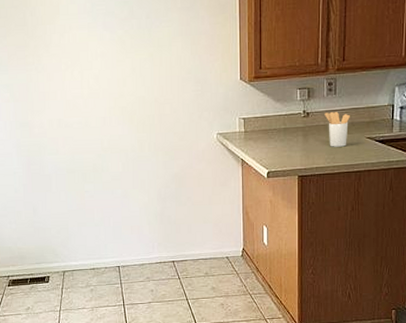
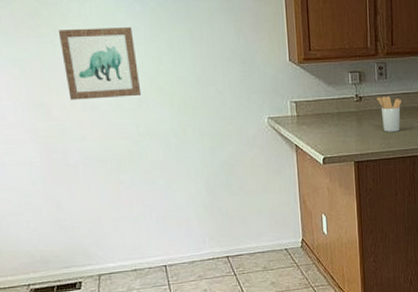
wall art: none [41,53,107,119] -> present [58,26,142,100]

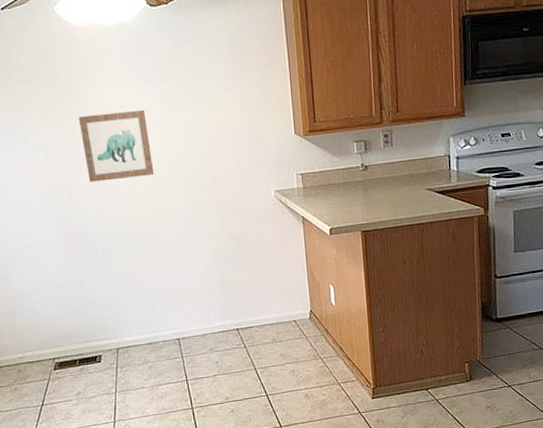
utensil holder: present [377,97,402,132] -> none [383,164,408,200]

